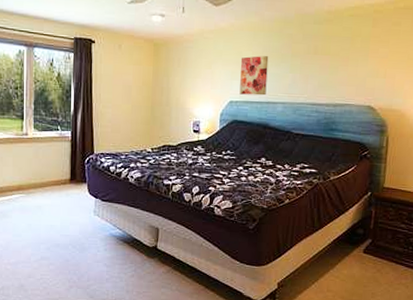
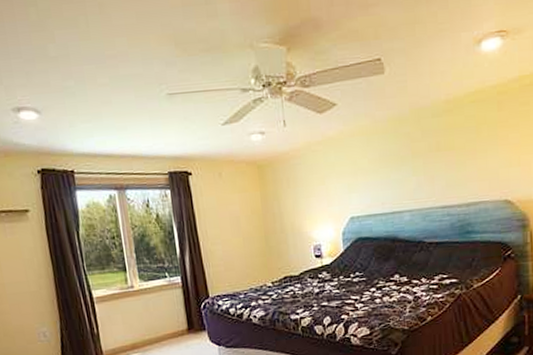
wall art: present [239,56,269,96] -> none [356,161,390,208]

